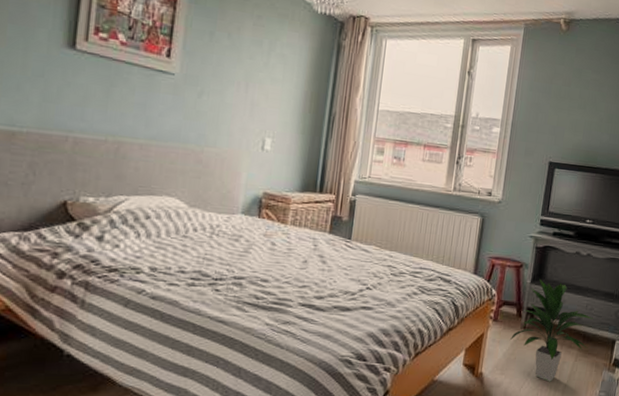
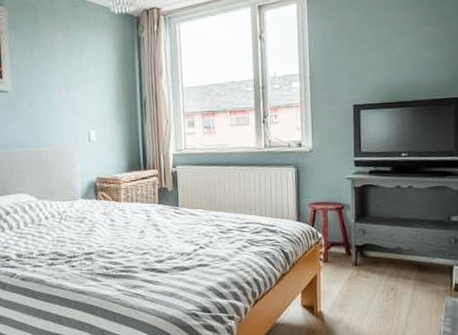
indoor plant: present [510,279,594,382] -> none [344,217,426,314]

